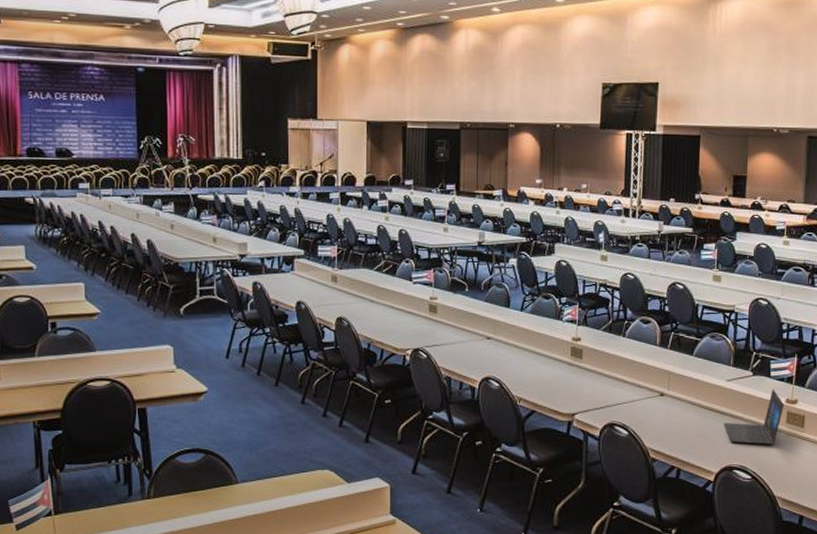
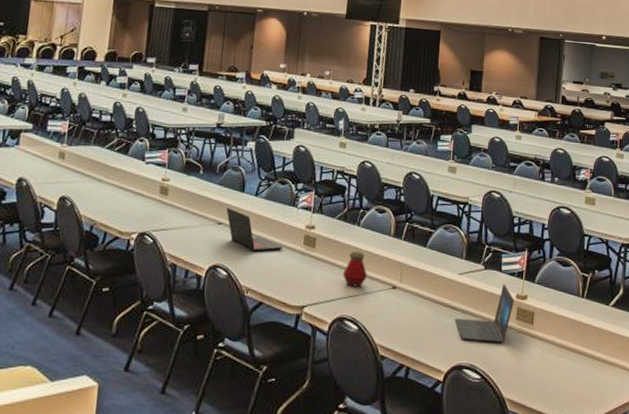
laptop: none [494,323,552,364] -> present [226,208,284,252]
bottle: none [611,360,636,395] -> present [343,250,368,287]

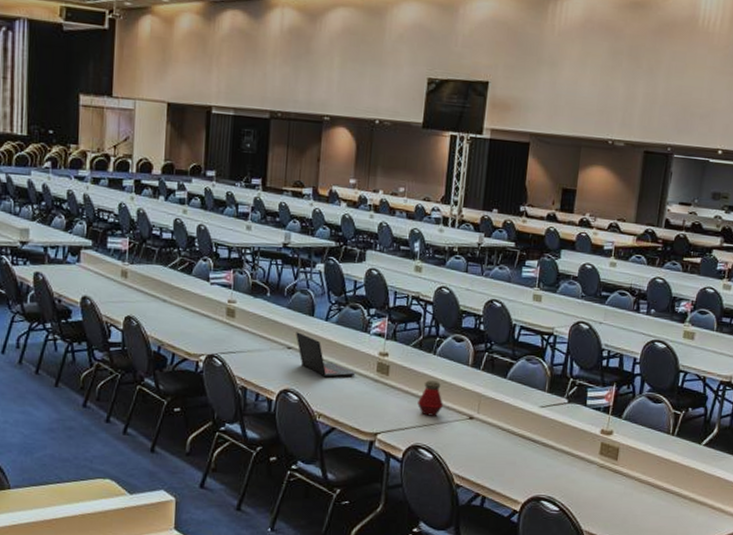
laptop: present [454,284,515,342] -> none [534,418,599,477]

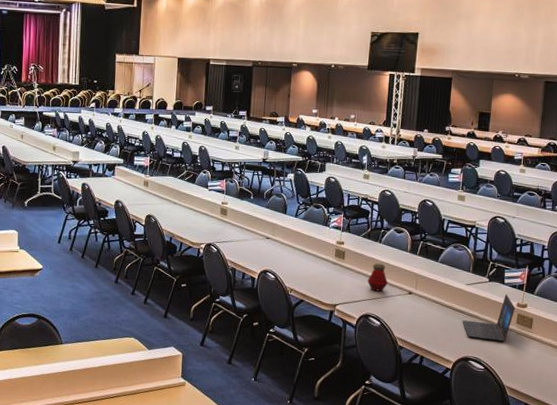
laptop: present [296,332,356,378] -> none [272,226,319,261]
laptop: none [534,418,599,477] -> present [462,294,516,342]

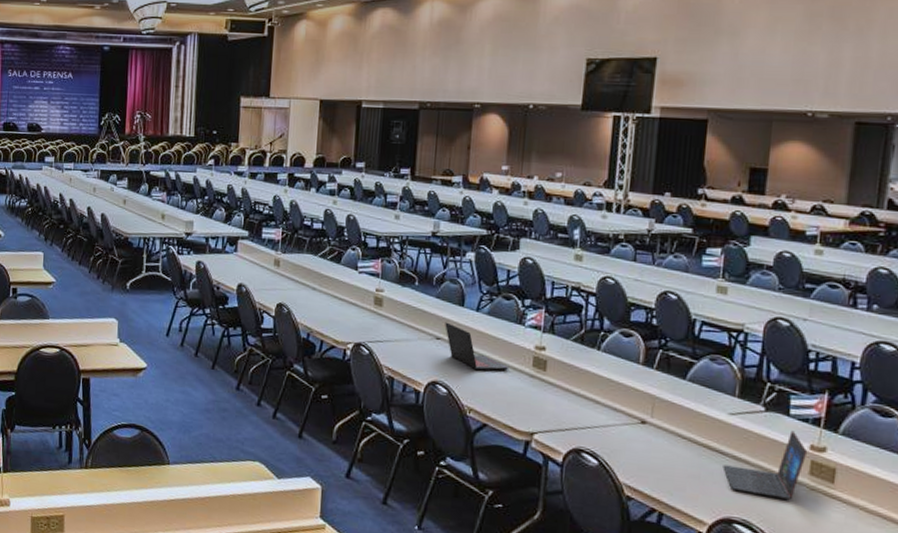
laptop: none [272,226,319,261] -> present [445,322,509,371]
bottle: present [367,262,389,292] -> none [580,377,611,418]

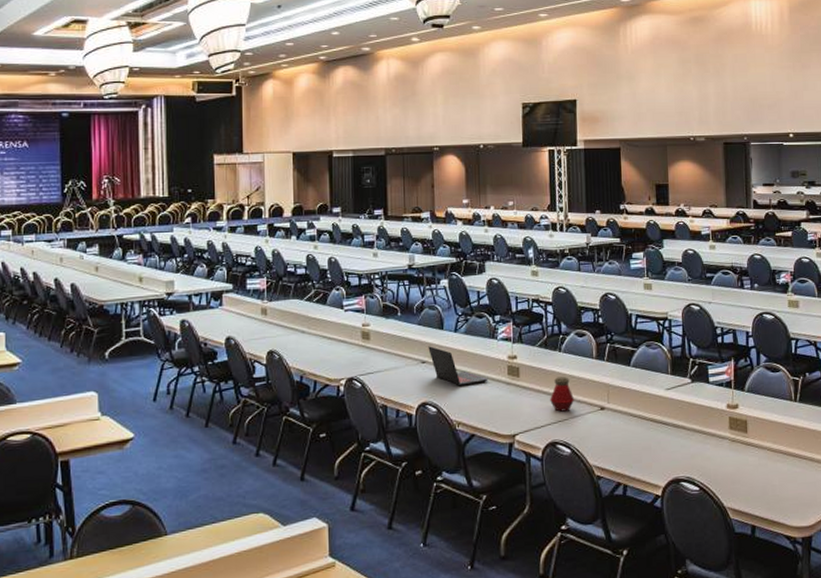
bottle: none [580,377,611,418] -> present [550,375,575,412]
laptop: present [723,430,808,500] -> none [667,395,726,454]

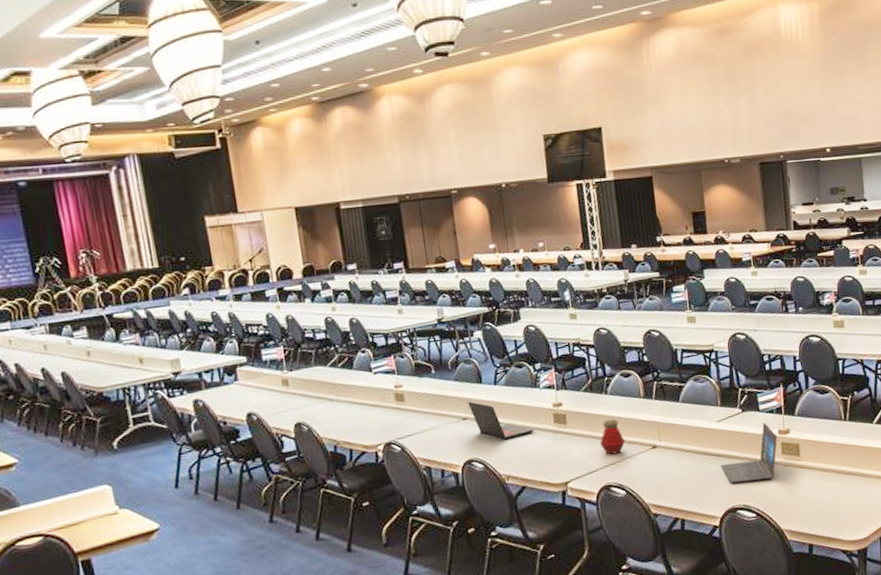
laptop: none [667,395,726,454] -> present [720,422,778,484]

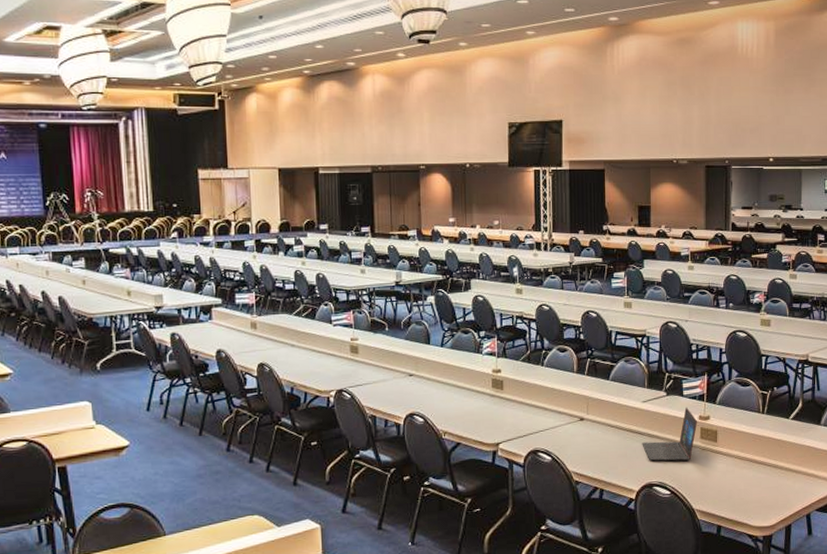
laptop: present [468,401,535,440] -> none [415,360,474,398]
bottle: present [600,418,626,455] -> none [532,388,556,422]

